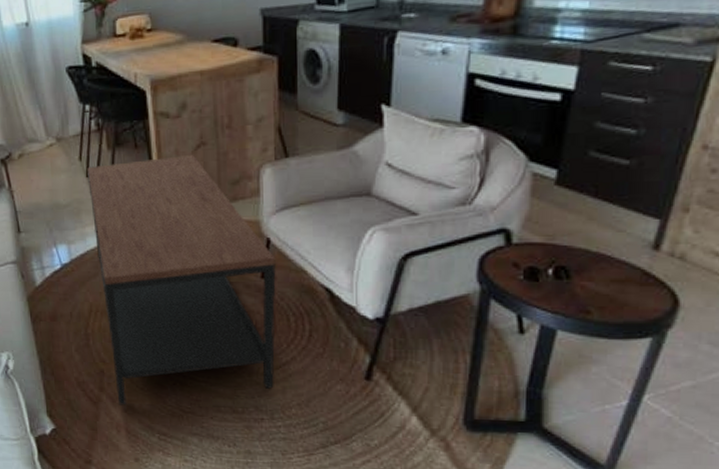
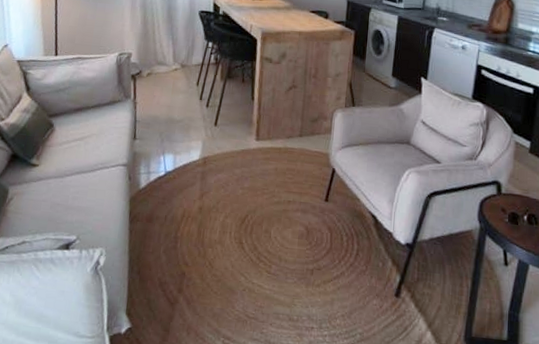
coffee table: present [87,155,276,405] -> none [193,91,337,308]

